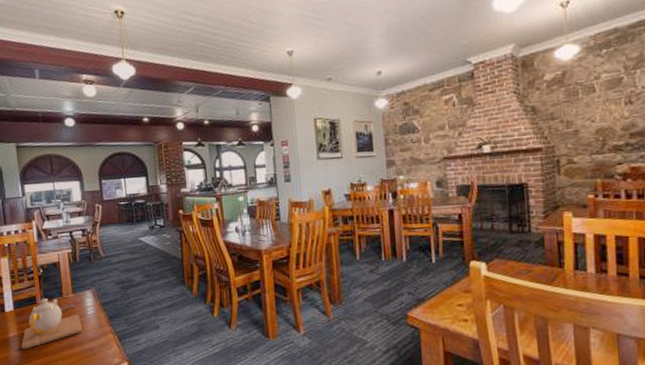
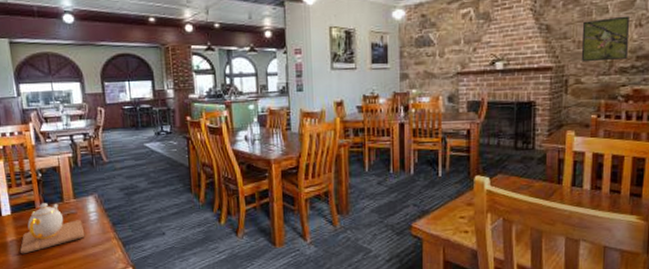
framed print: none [569,93,620,142] -> present [582,16,629,62]

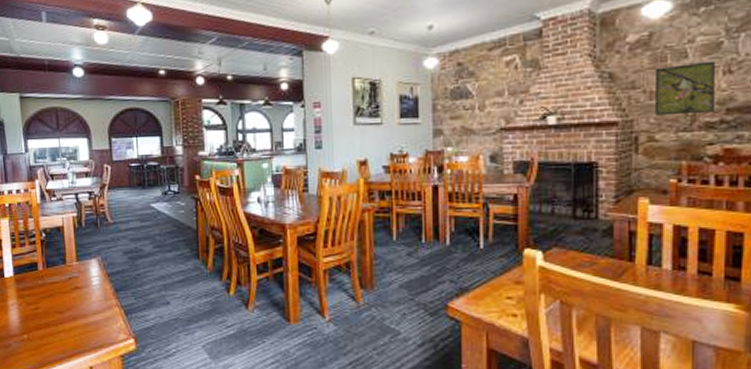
teapot: present [20,203,85,254] -> none [20,265,87,319]

